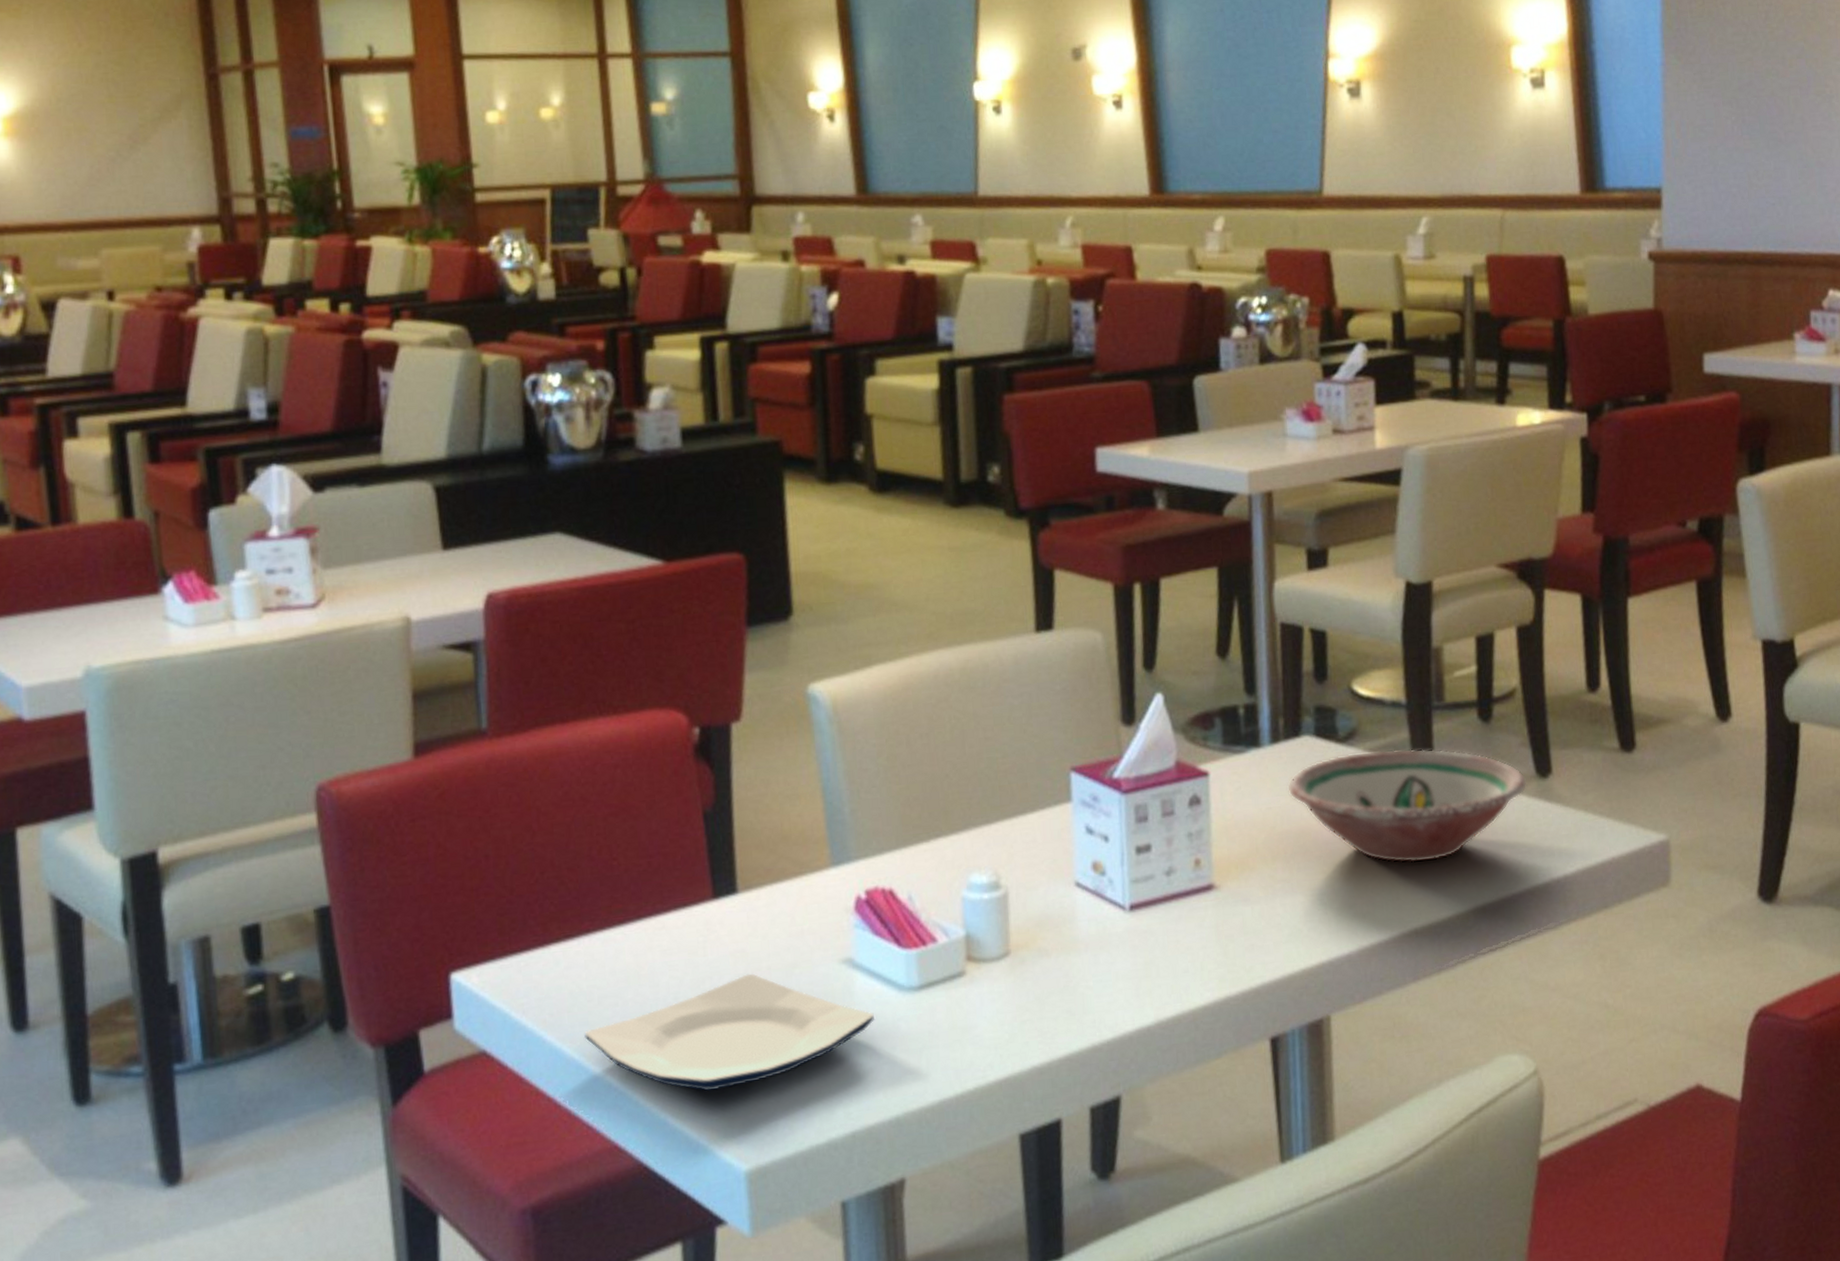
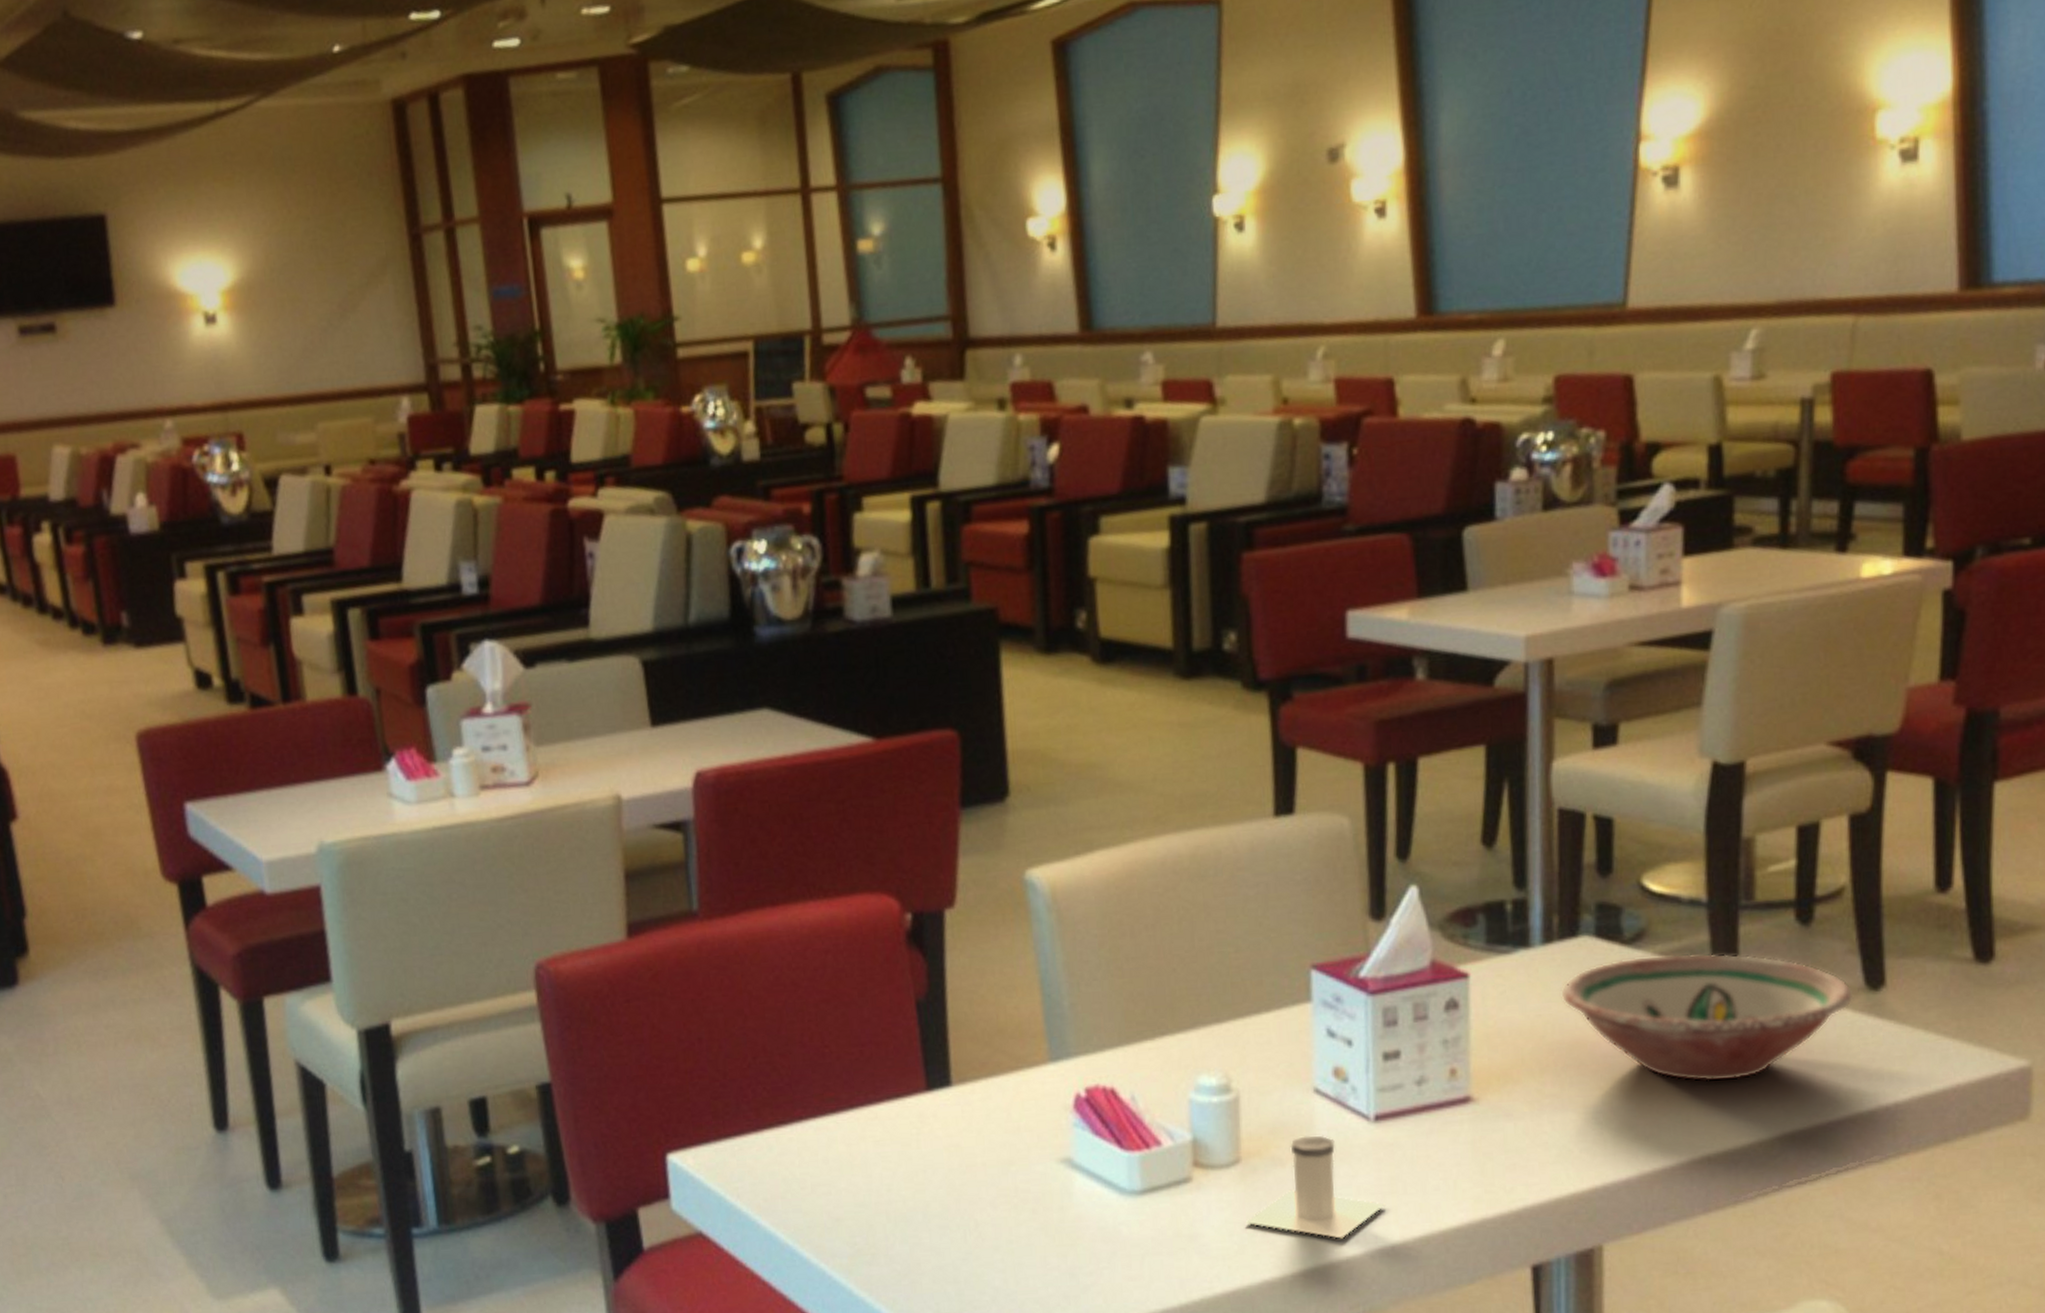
plate: present [584,973,874,1092] -> none [798,1168,1094,1286]
salt shaker: none [1015,926,1141,1023] -> present [1245,1136,1385,1239]

